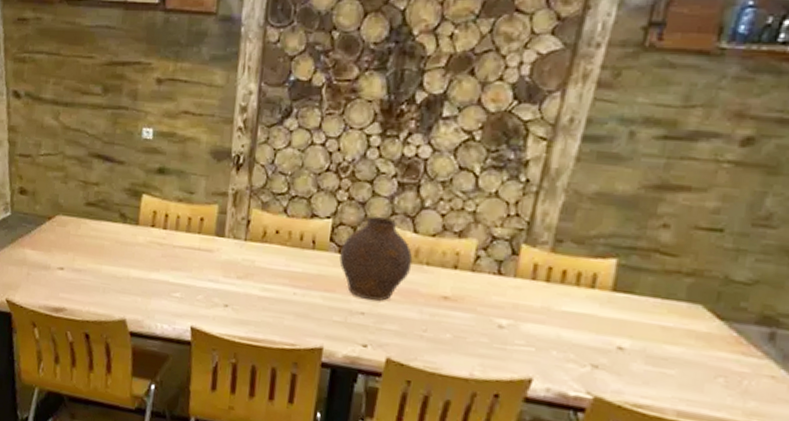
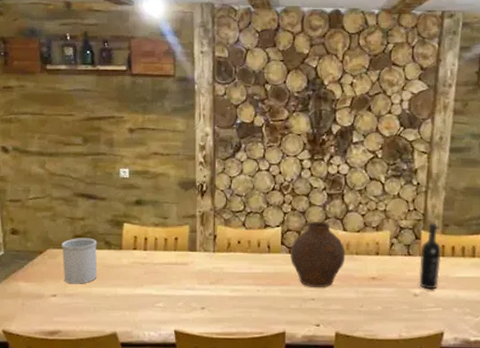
utensil holder: none [72,206,112,259] -> present [61,238,98,284]
wine bottle: none [508,235,548,323] -> present [419,223,442,290]

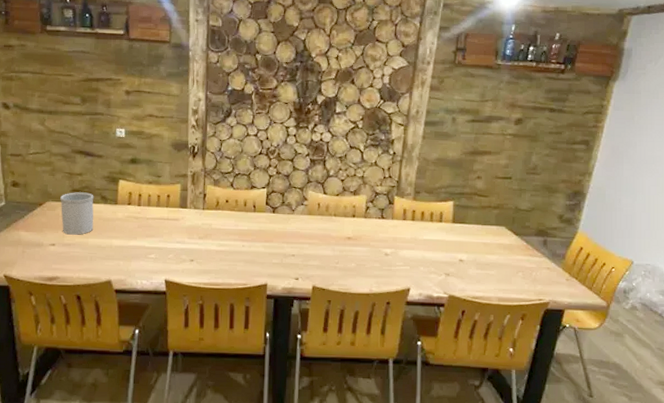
vase: present [290,222,346,287] -> none [274,185,325,245]
wine bottle: present [419,223,442,290] -> none [390,189,413,250]

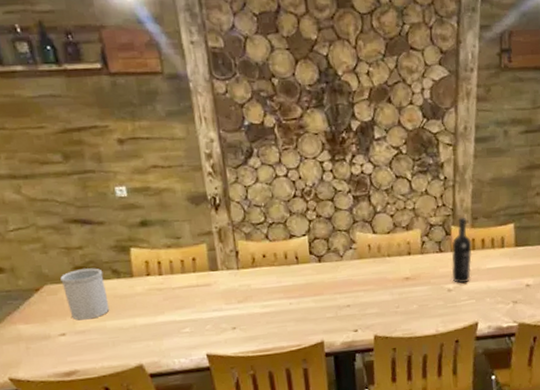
wine bottle: none [390,189,413,250] -> present [451,217,473,284]

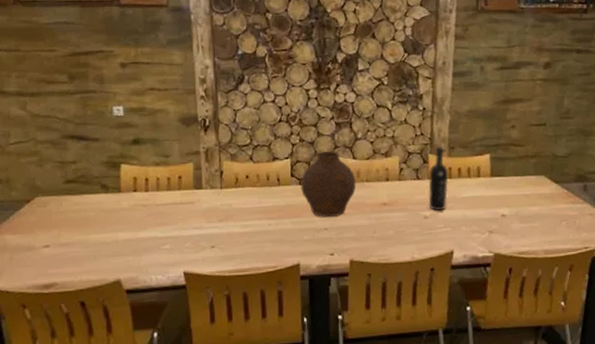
utensil holder: present [60,268,110,320] -> none [52,182,95,233]
vase: none [320,226,378,294] -> present [301,151,356,217]

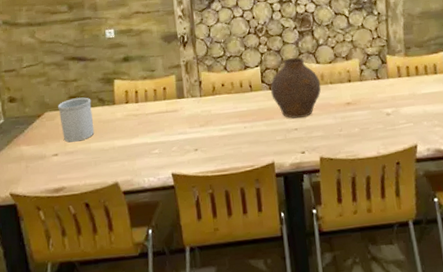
utensil holder: none [52,182,95,233] -> present [58,97,94,142]
wine bottle: present [428,146,450,211] -> none [388,47,408,108]

